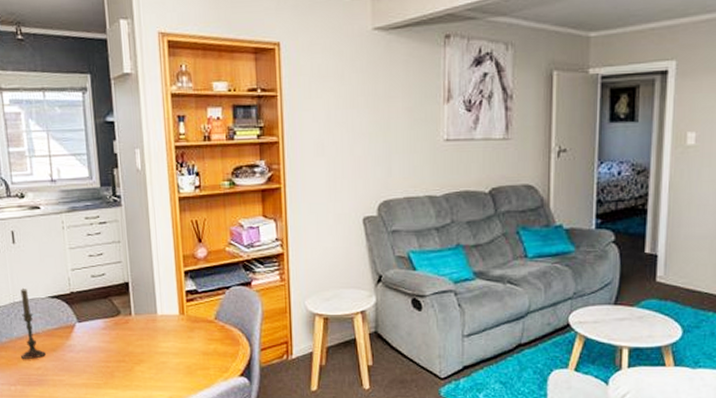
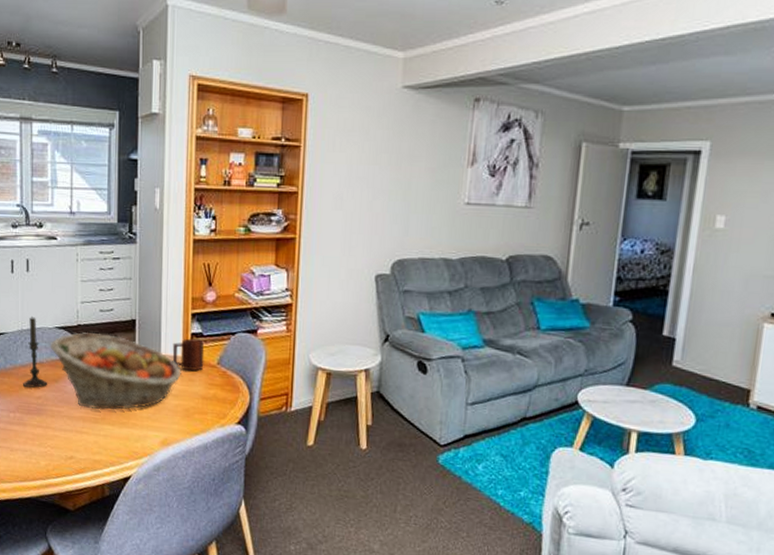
fruit basket: none [44,299,180,375] -> present [50,332,181,410]
mug: none [168,296,202,329] -> present [172,338,205,372]

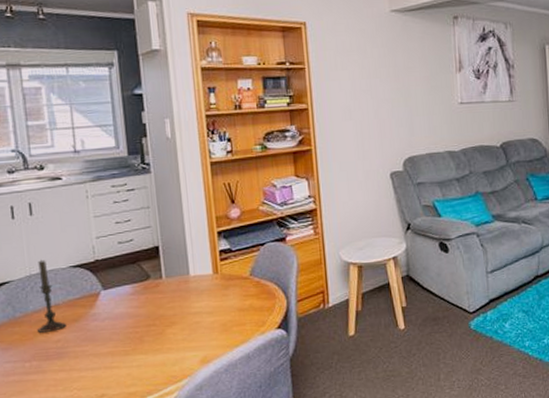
fruit basket: present [50,332,181,410] -> none [65,265,214,342]
mug: present [172,338,205,372] -> none [201,254,236,287]

